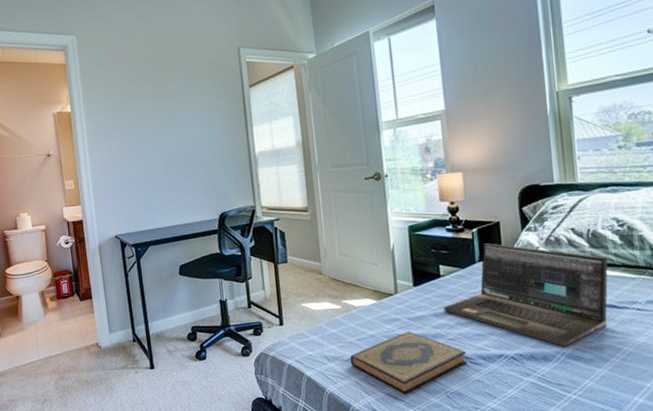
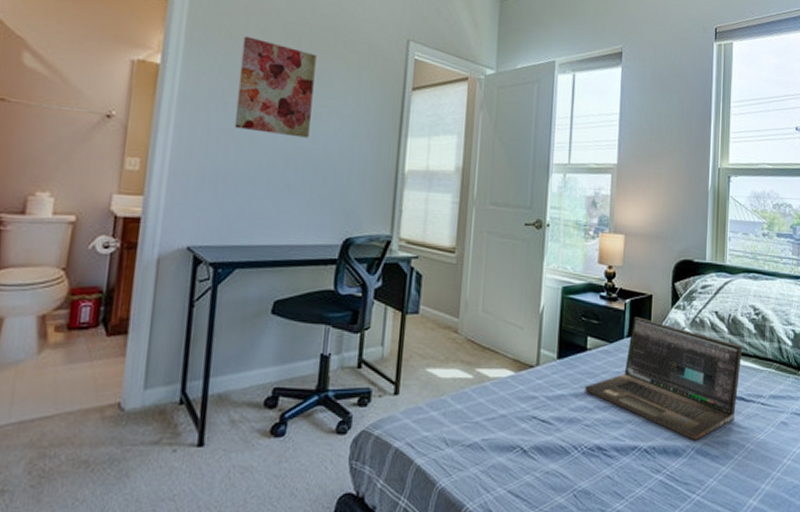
wall art: none [119,76,179,147] -> present [234,36,317,138]
hardback book: present [350,331,468,395] -> none [472,412,601,493]

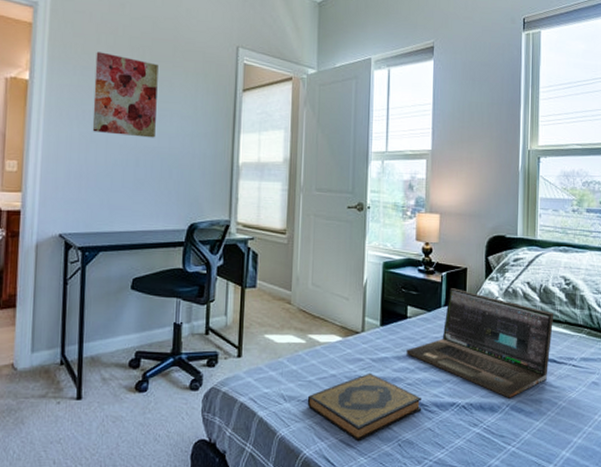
hardback book: none [472,412,601,493] -> present [307,372,422,442]

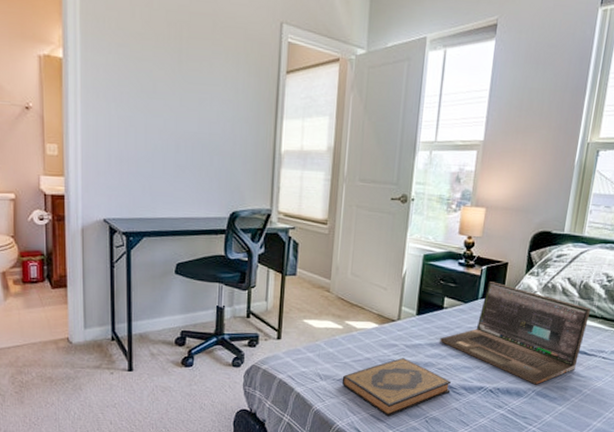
wall art: present [92,51,159,138] -> none [130,27,197,123]

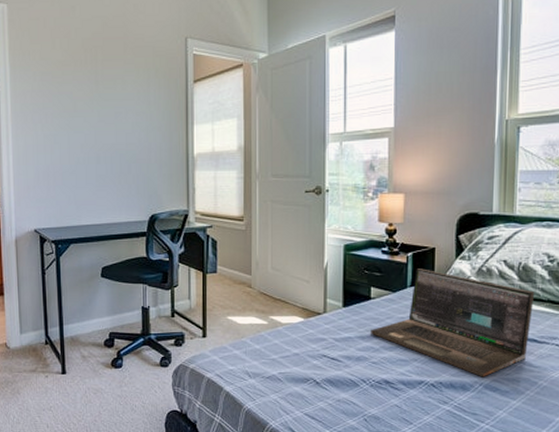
hardback book: present [342,357,452,417] -> none [271,351,388,416]

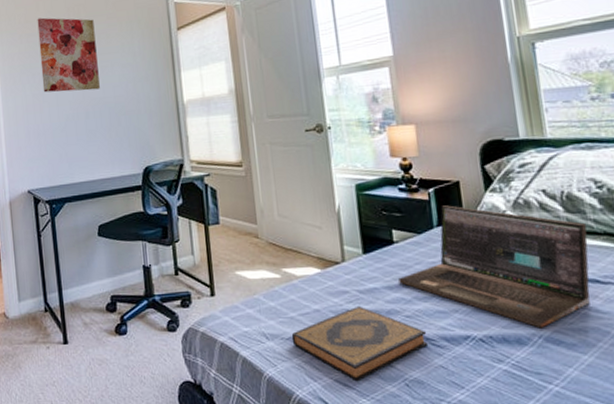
wall art: none [52,56,112,136] -> present [37,17,100,93]
hardback book: none [271,351,388,416] -> present [291,305,429,382]

